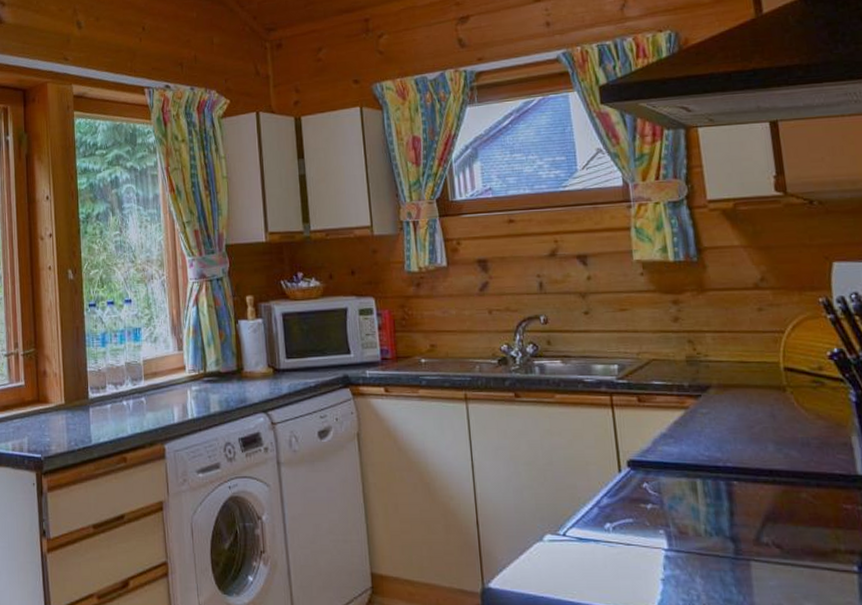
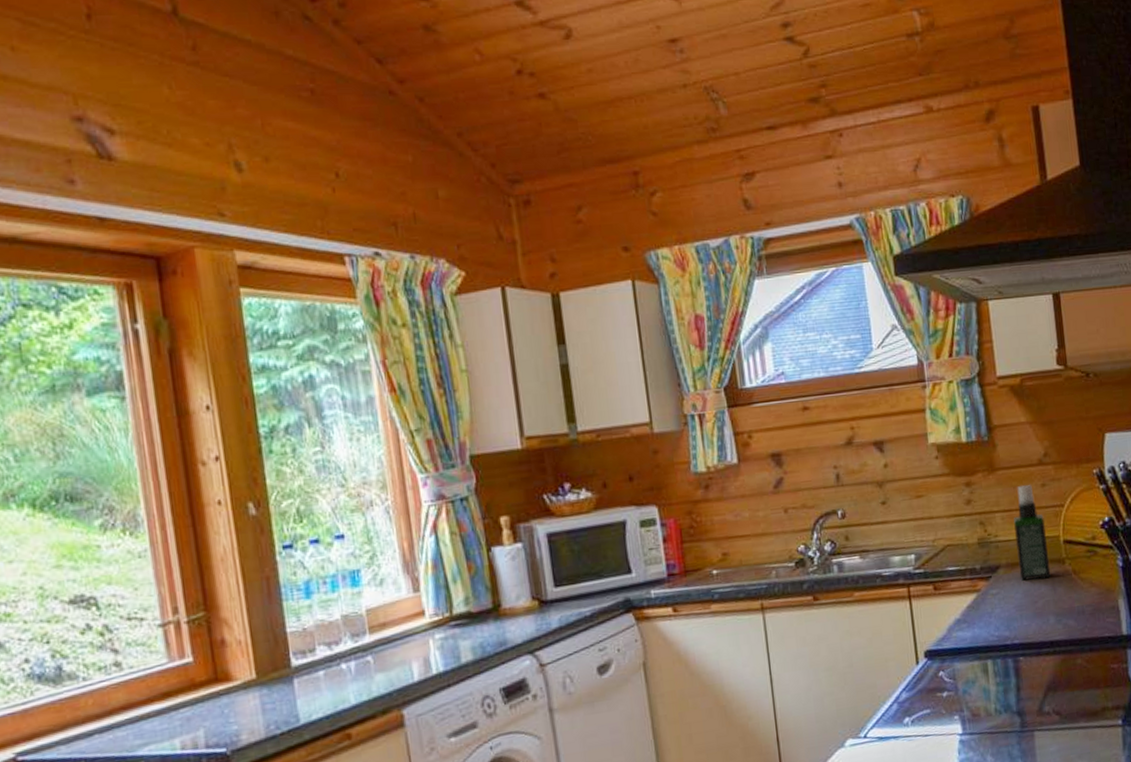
spray bottle: none [726,308,770,405] -> present [1014,485,1051,581]

